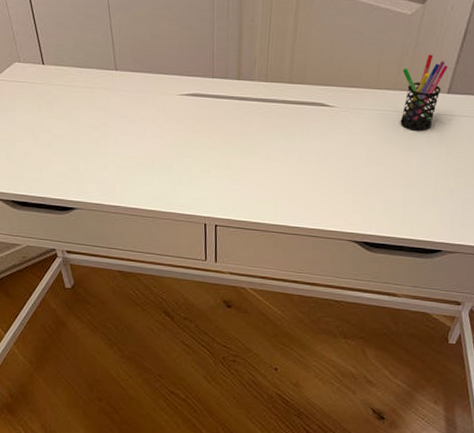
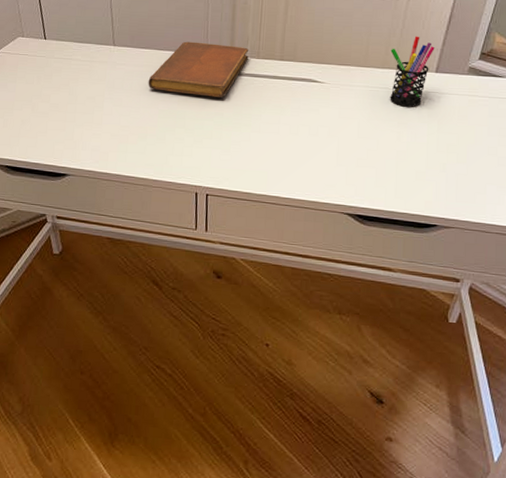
notebook: none [153,64,257,124] -> present [148,41,249,98]

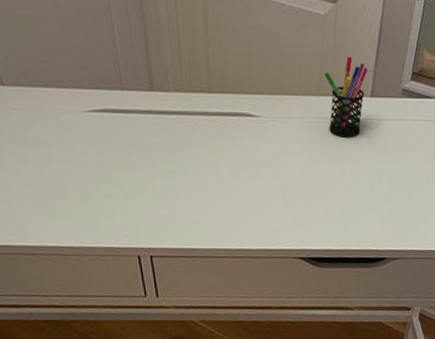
notebook: present [148,41,249,98] -> none [56,75,172,143]

